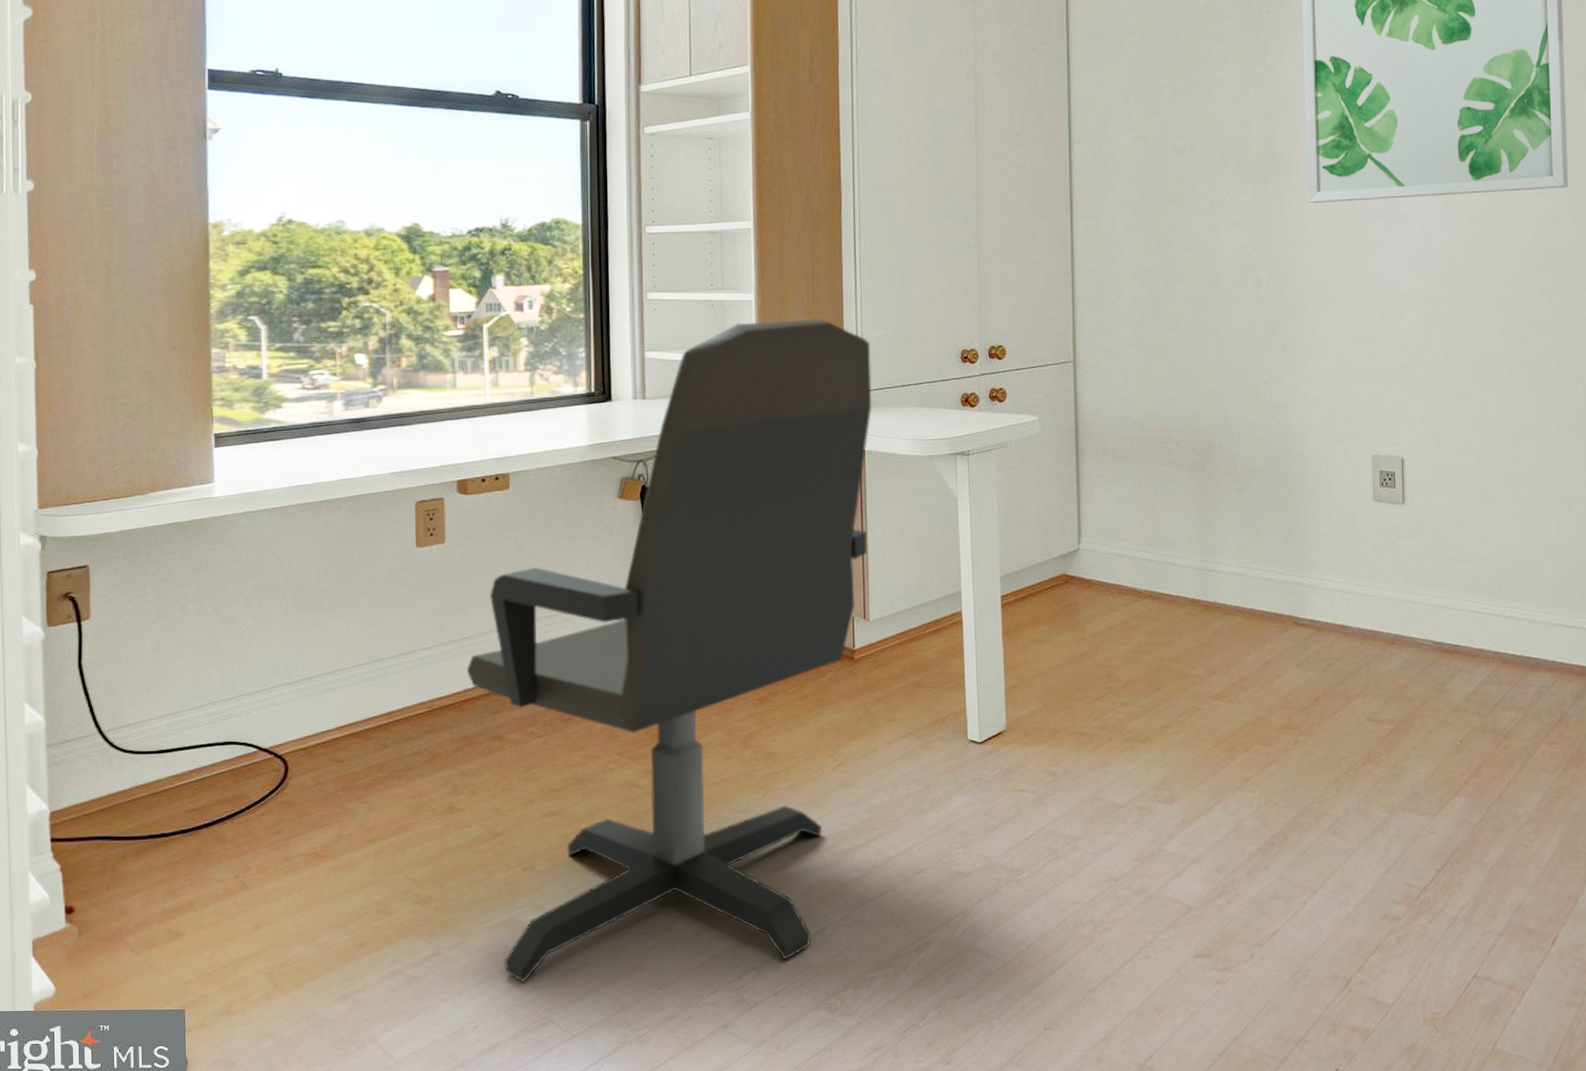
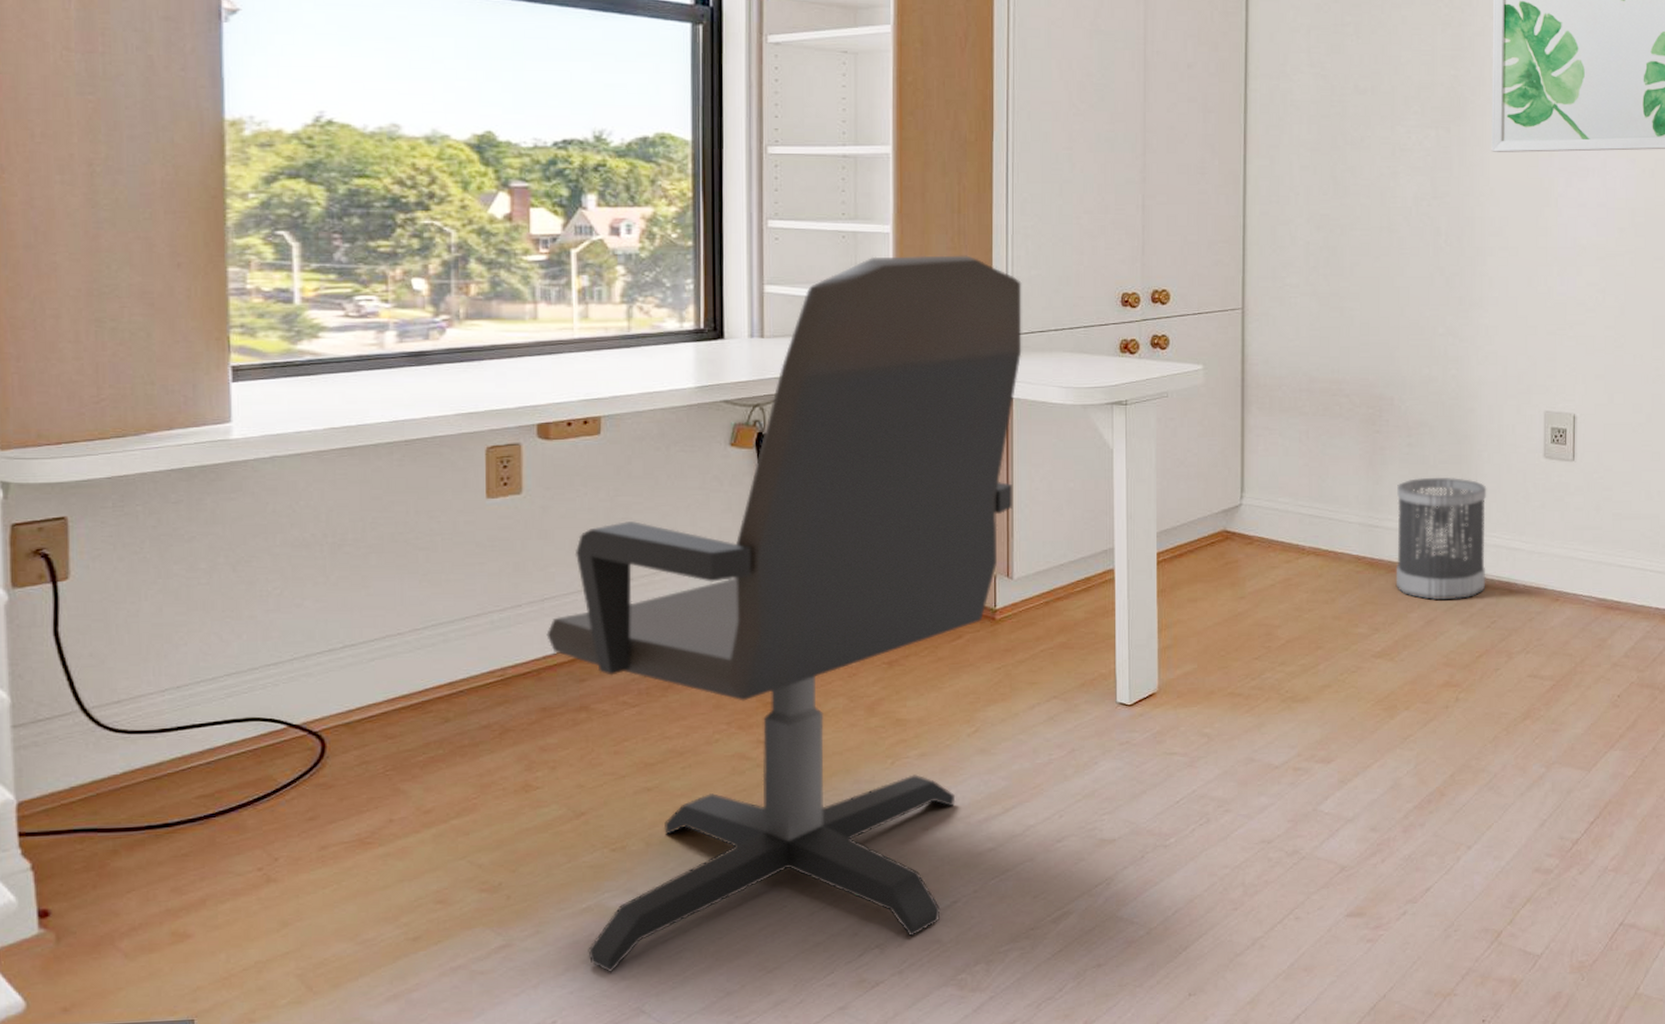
wastebasket: none [1229,522,1320,643] -> present [1395,478,1487,601]

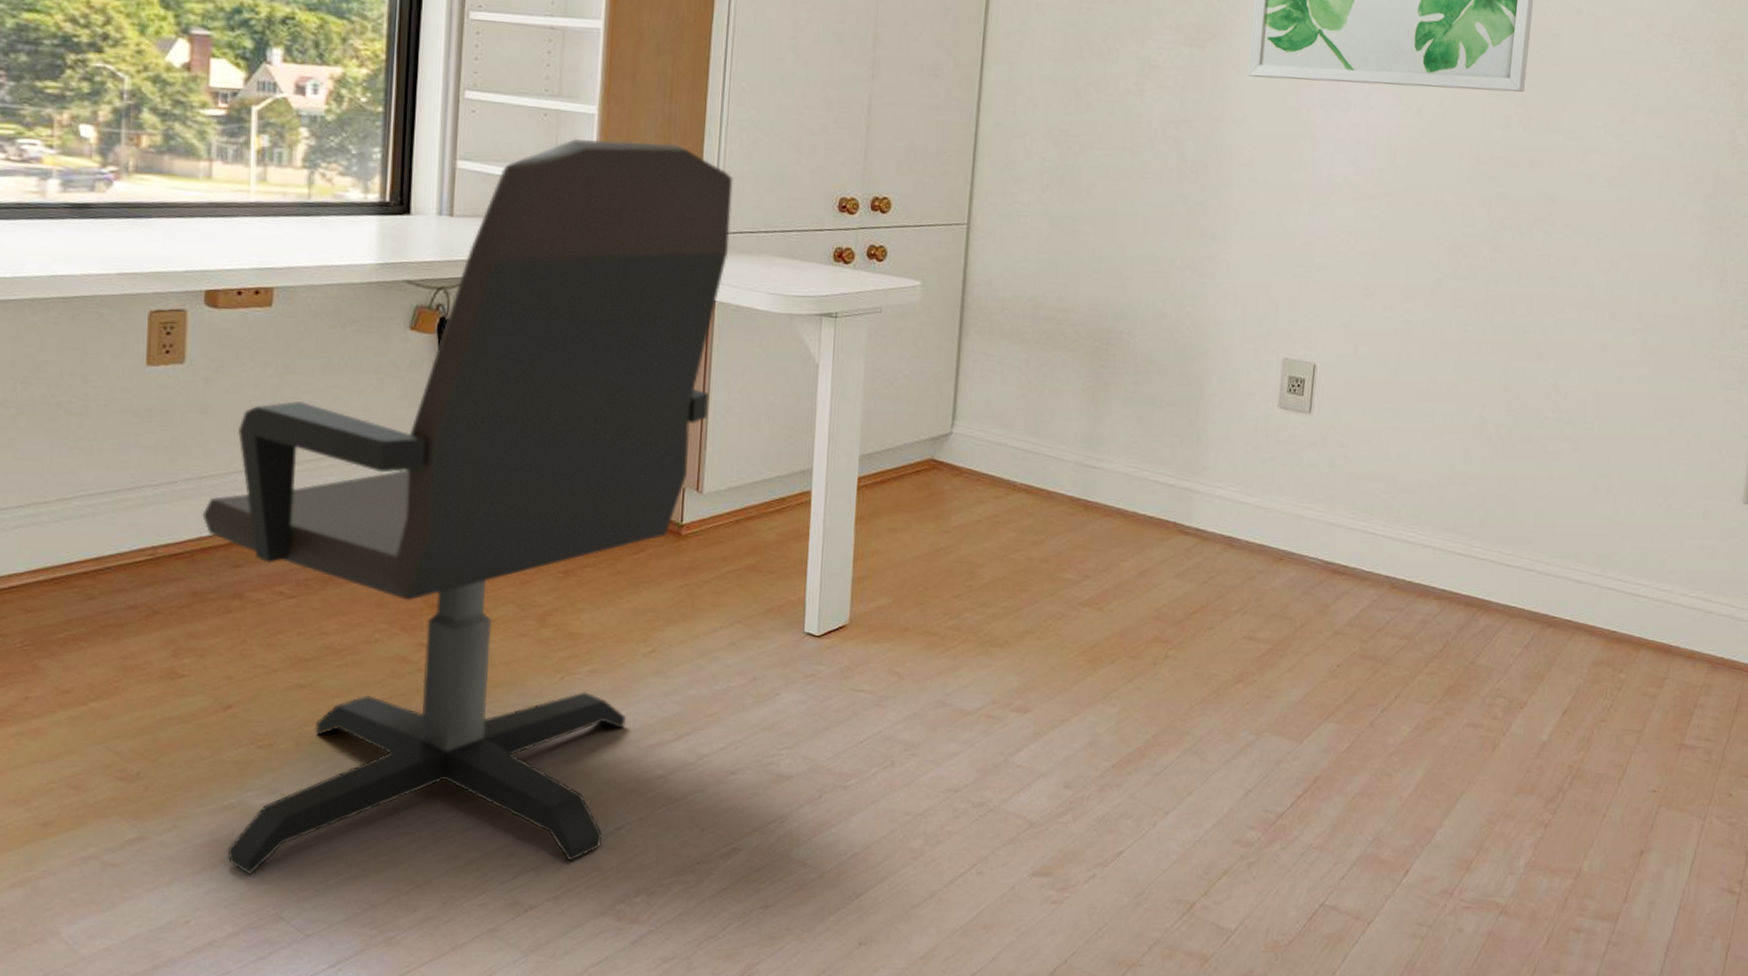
wastebasket: present [1395,478,1487,601] -> none [1110,419,1215,552]

